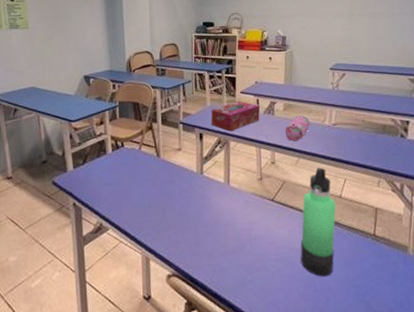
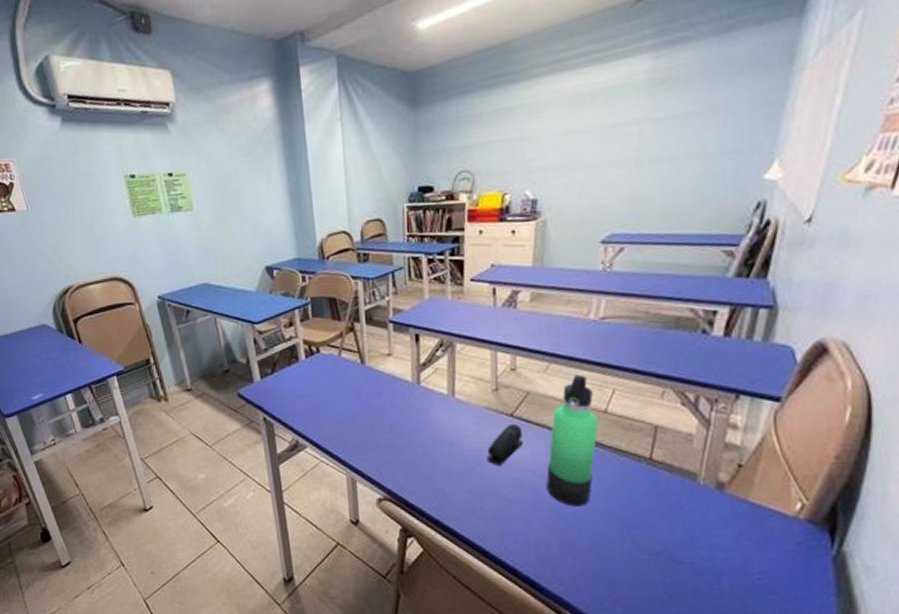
tissue box: present [211,100,260,132] -> none [430,291,497,331]
stapler: none [255,206,282,243] -> present [487,423,523,465]
pencil case: present [285,115,310,142] -> none [531,307,567,342]

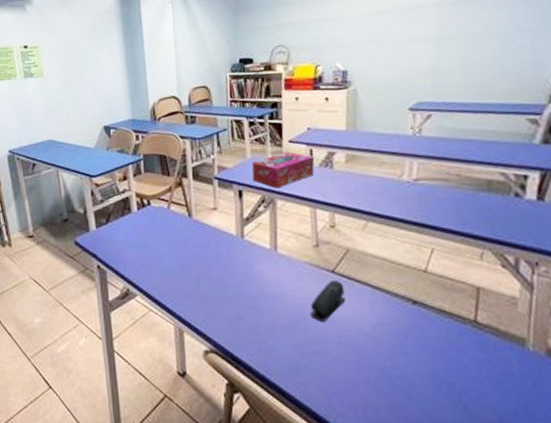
tissue box: none [430,291,497,331] -> present [252,151,314,189]
thermos bottle: present [546,374,599,507] -> none [371,233,420,369]

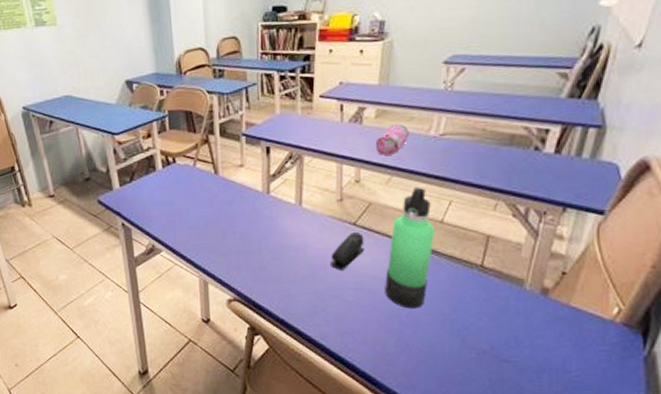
tissue box: present [252,151,314,189] -> none [280,106,344,145]
pencil case: none [347,168,382,201] -> present [375,123,409,156]
thermos bottle: none [371,233,420,369] -> present [385,187,436,309]

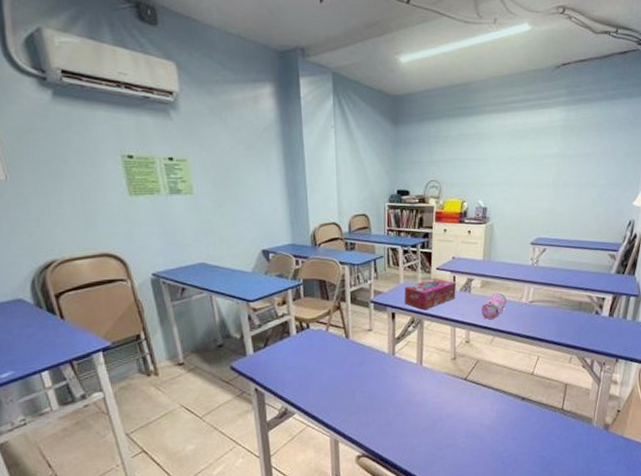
tissue box: none [280,106,344,145] -> present [404,277,456,311]
stapler: present [331,231,364,270] -> none [447,385,474,421]
thermos bottle: present [385,187,436,309] -> none [490,345,528,450]

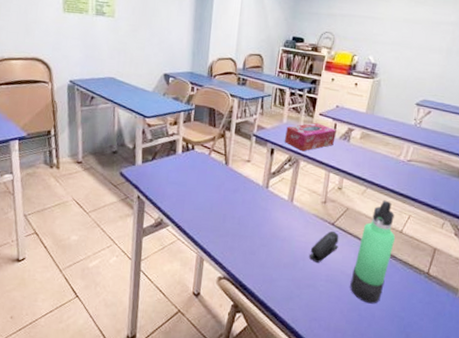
stapler: none [447,385,474,421] -> present [309,230,339,263]
pencil case: present [481,292,507,320] -> none [357,146,385,172]
thermos bottle: none [490,345,528,450] -> present [350,200,396,304]

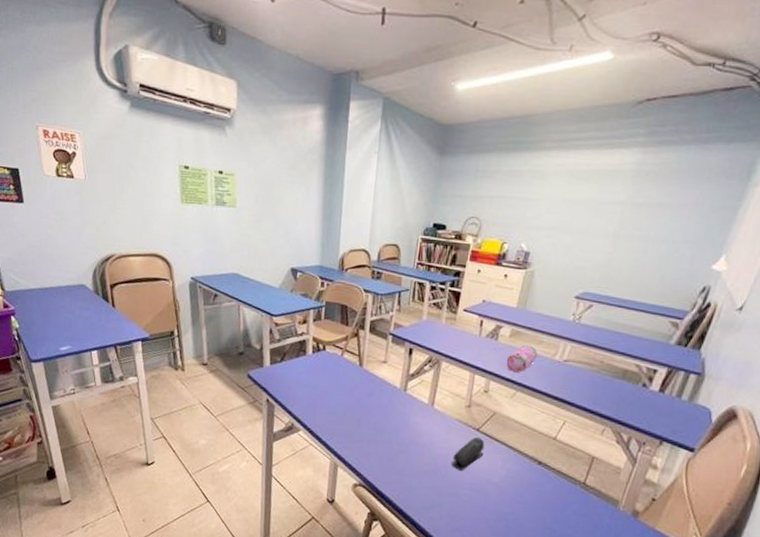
tissue box: present [284,122,336,152] -> none [423,319,482,352]
thermos bottle: present [350,200,396,304] -> none [496,404,549,515]
pencil case: none [357,146,385,172] -> present [506,345,538,373]

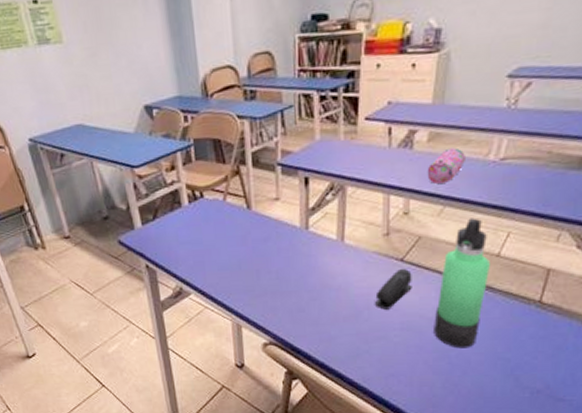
thermos bottle: none [496,404,549,515] -> present [434,218,491,349]

